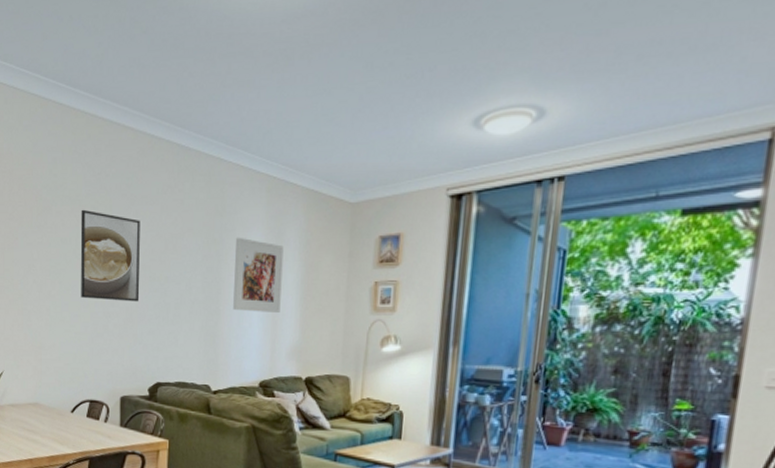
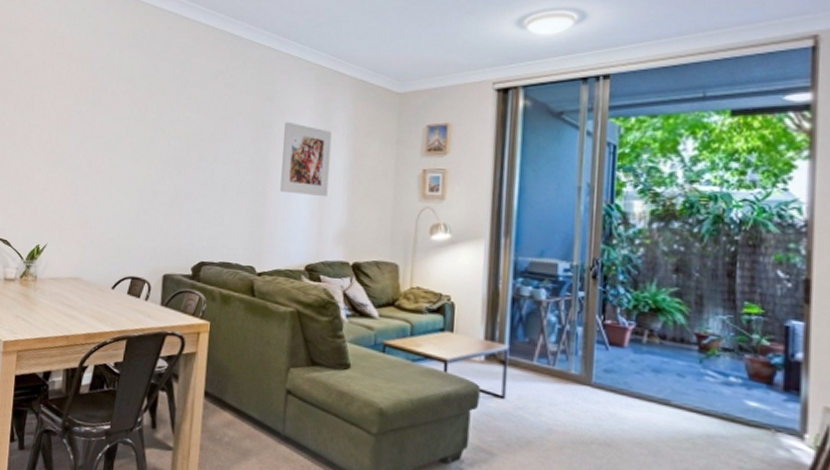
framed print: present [80,209,140,302] -> none [129,90,192,180]

